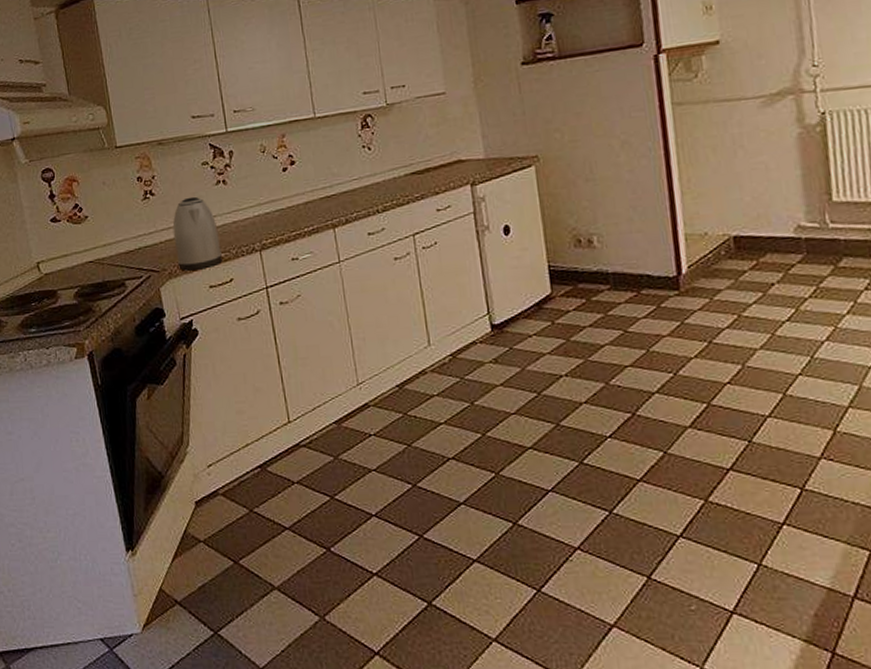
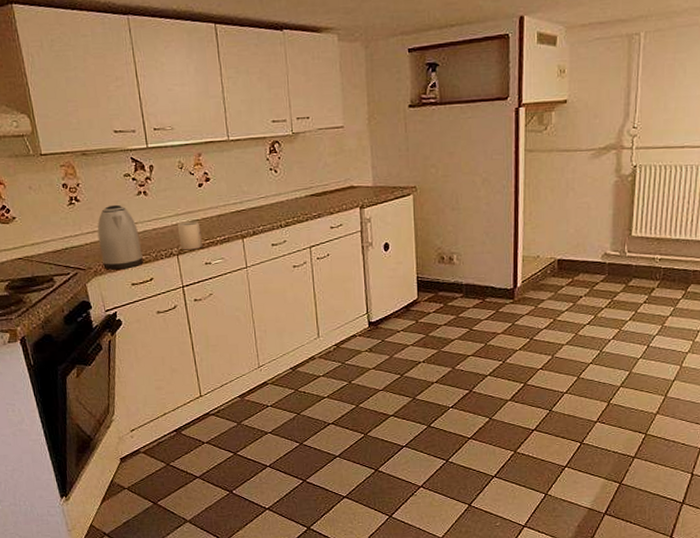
mug: none [259,210,288,245] -> present [177,221,202,250]

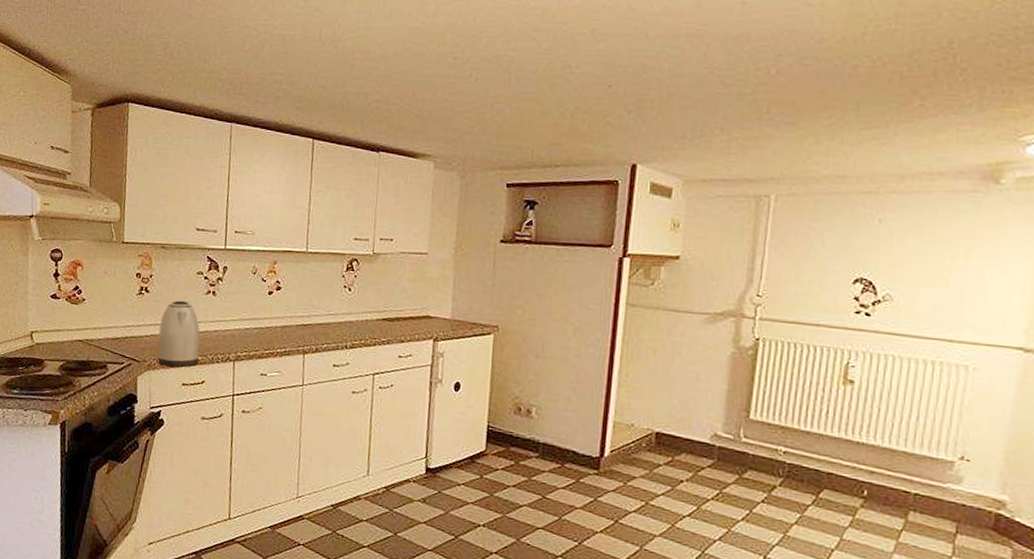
mug: present [177,221,202,250] -> none [238,327,263,359]

